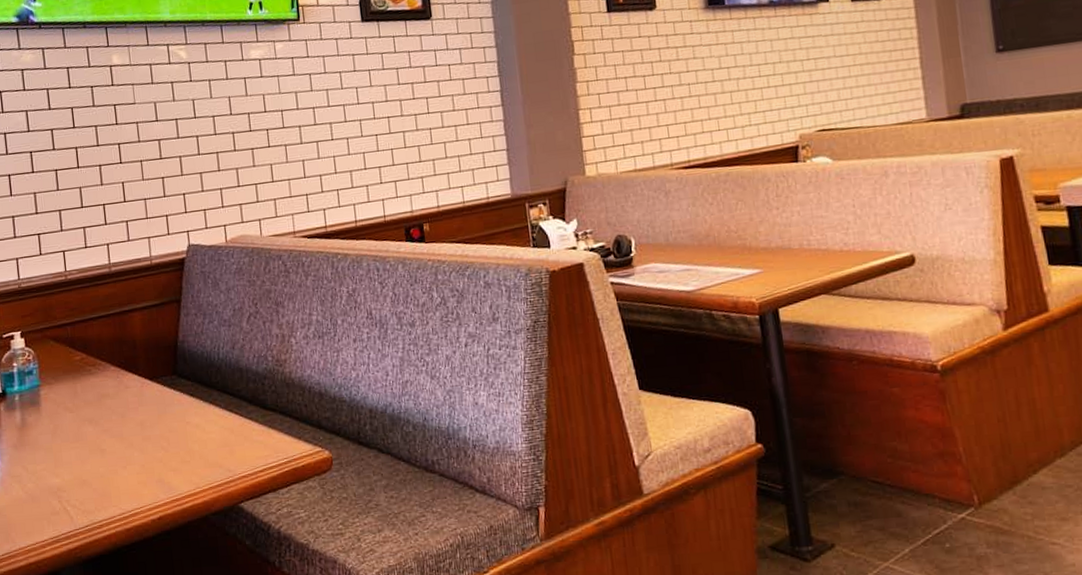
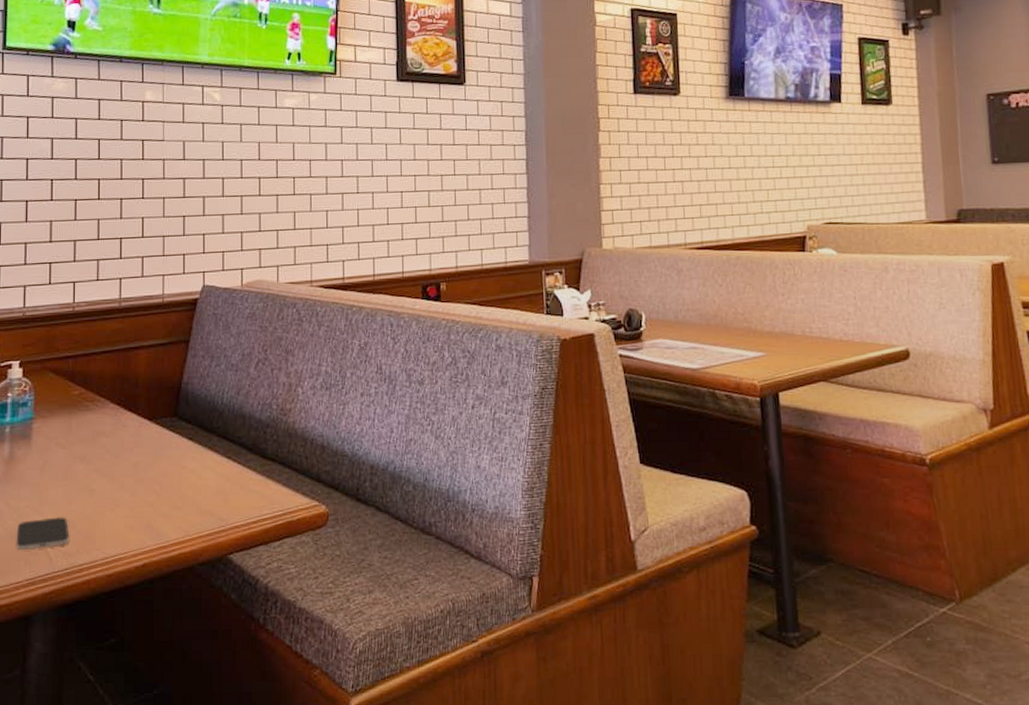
smartphone: none [36,477,87,511] -> present [16,517,69,550]

